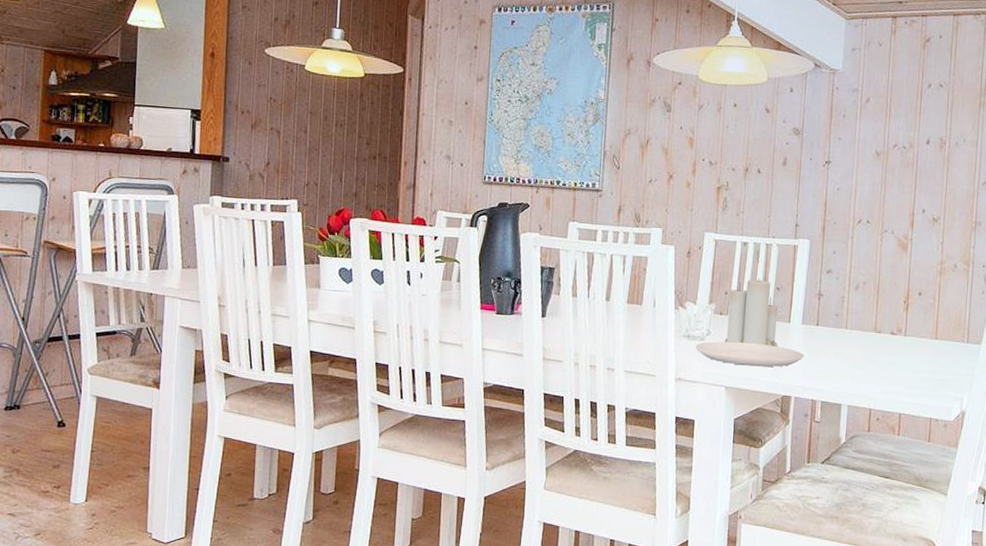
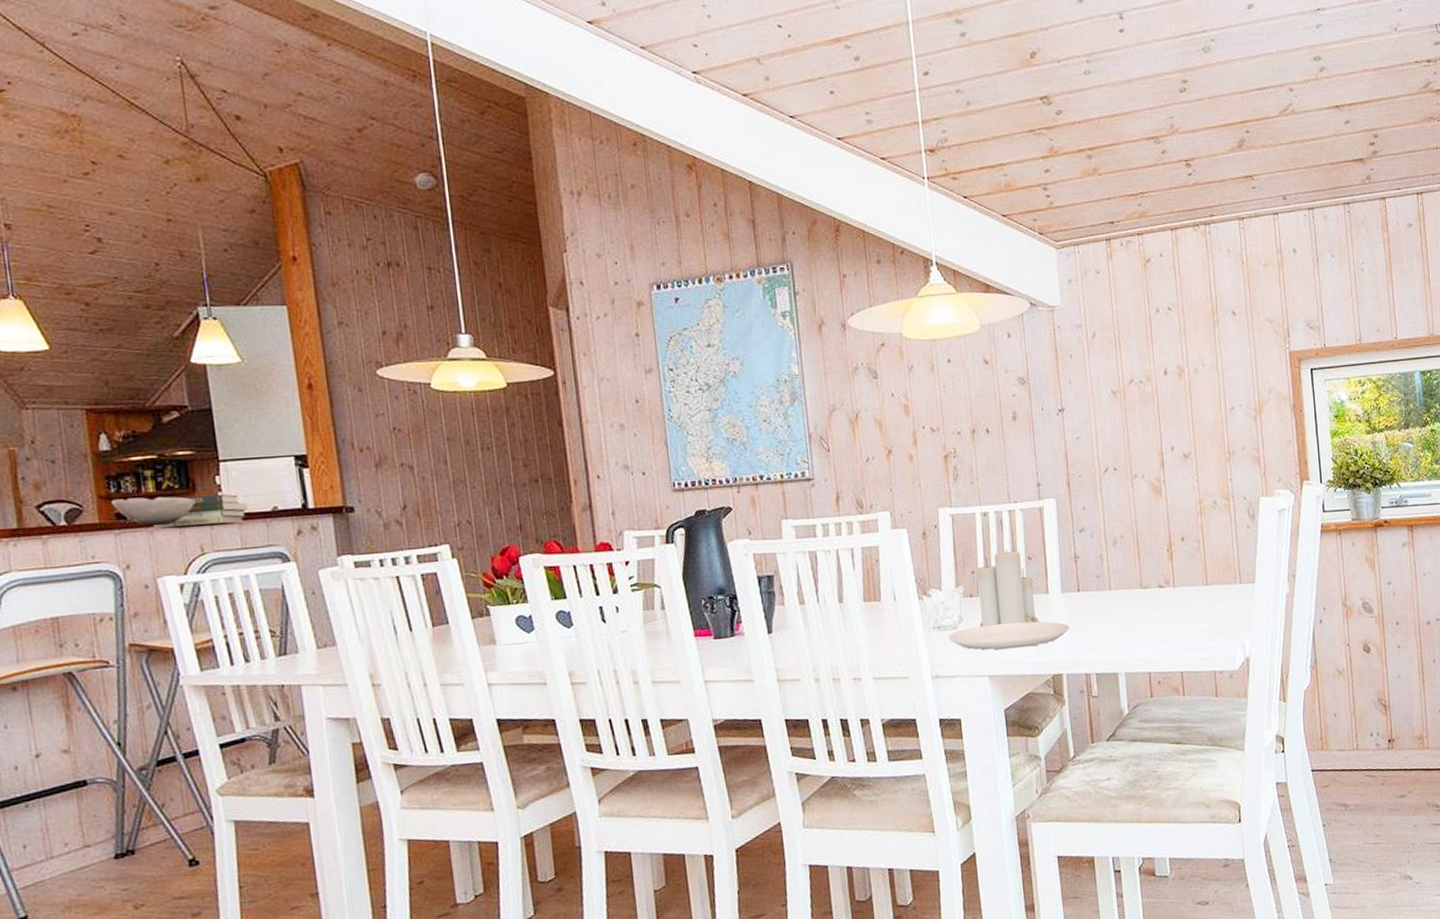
bowl: none [50,124,112,151] -> present [111,496,196,527]
books: none [78,130,150,159] -> present [153,493,248,530]

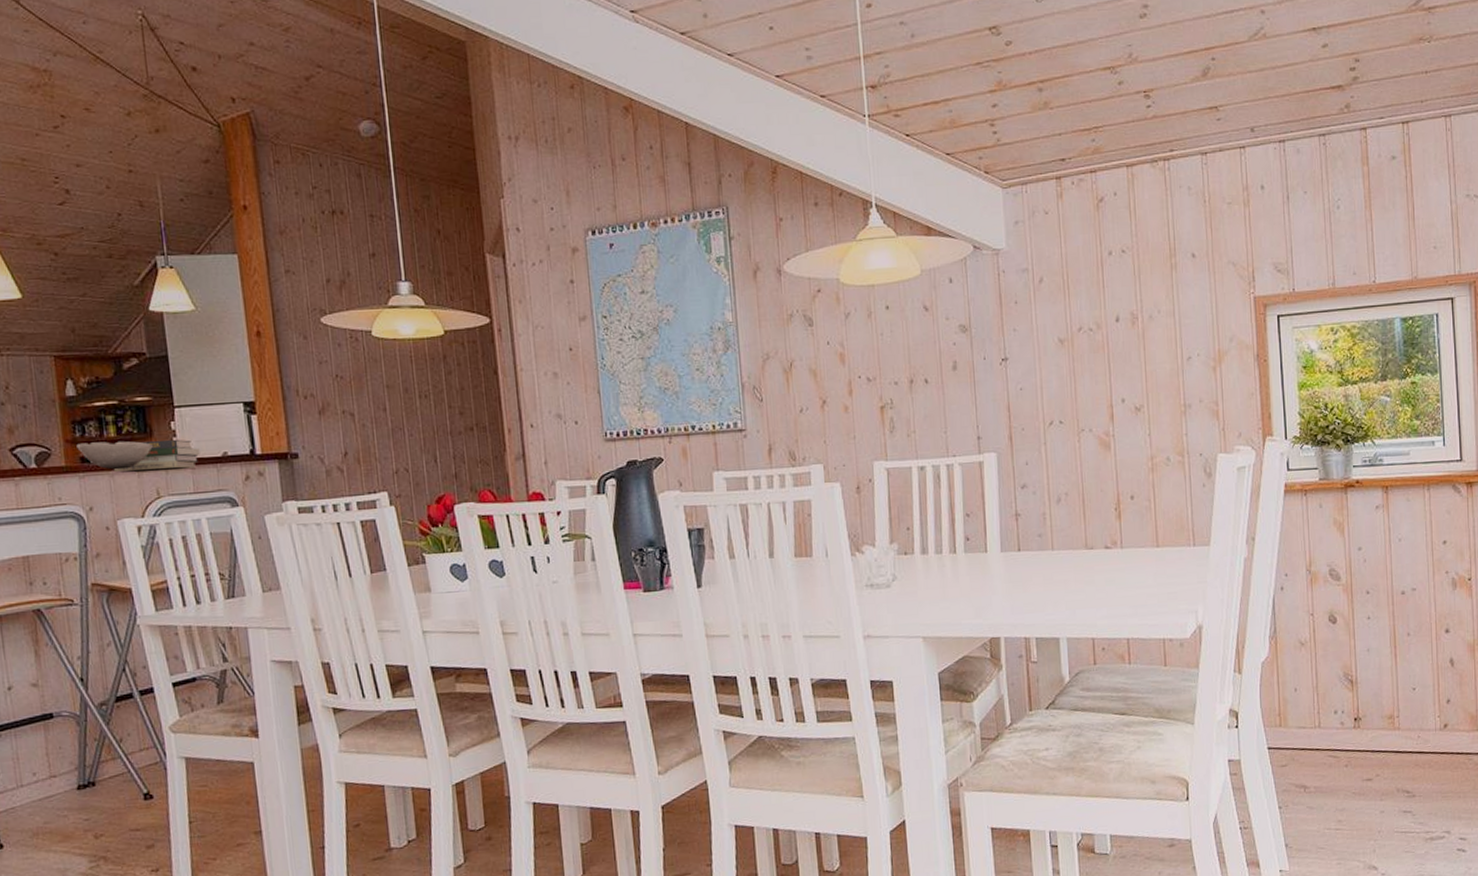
plate: present [949,621,1070,650] -> none [882,581,1010,610]
candle: present [976,550,1039,628] -> none [912,506,976,587]

